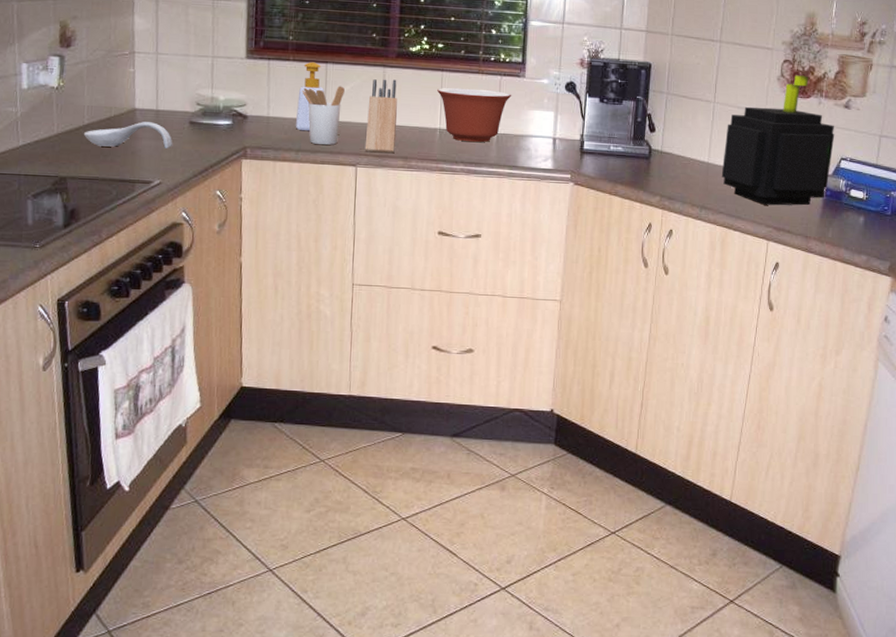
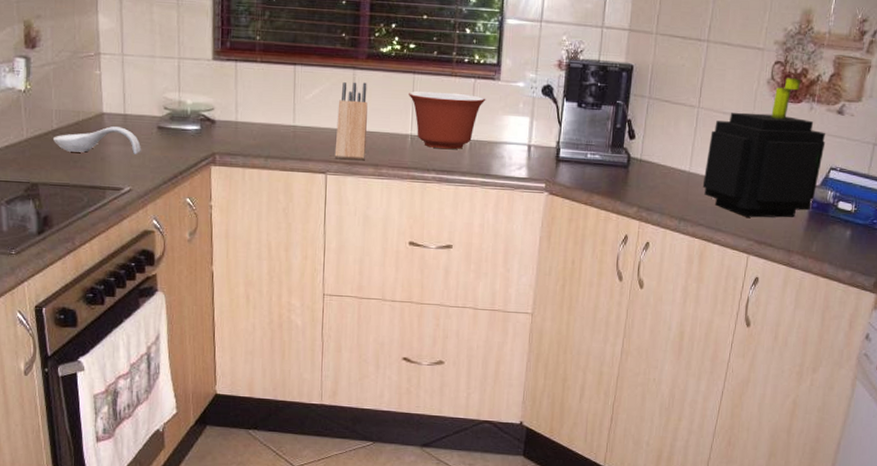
soap bottle: present [295,62,325,131] -> none [264,63,294,137]
utensil holder: present [302,86,345,145] -> none [270,89,314,152]

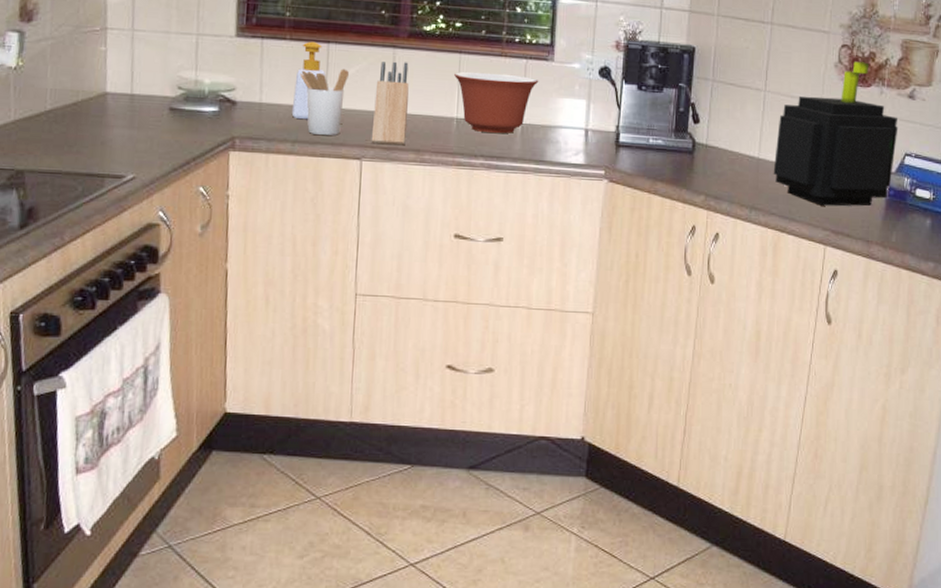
spoon rest: present [52,126,142,154] -> none [45,107,150,138]
soap bottle: none [264,63,294,137] -> present [291,41,326,120]
utensil holder: none [270,89,314,152] -> present [299,68,349,136]

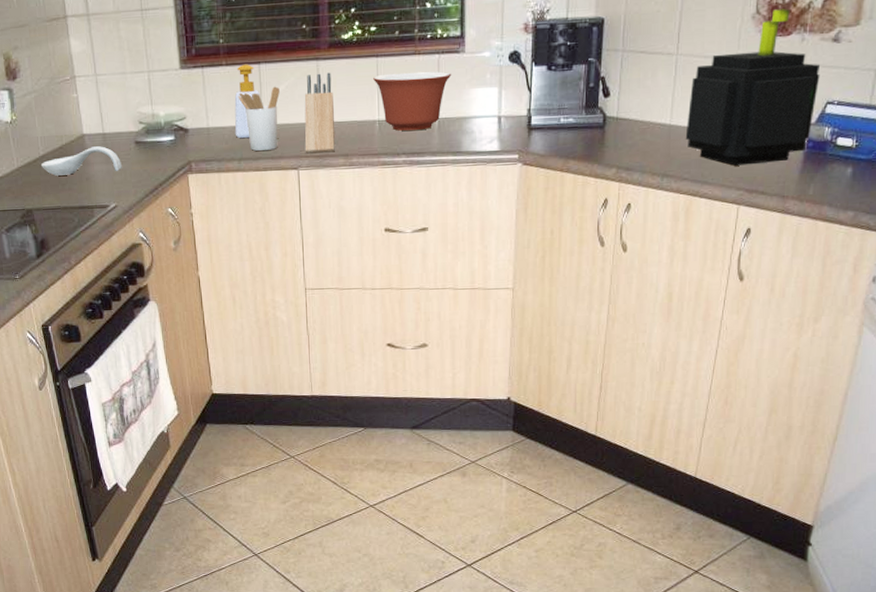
spoon rest: none [45,107,150,138] -> present [40,146,123,176]

